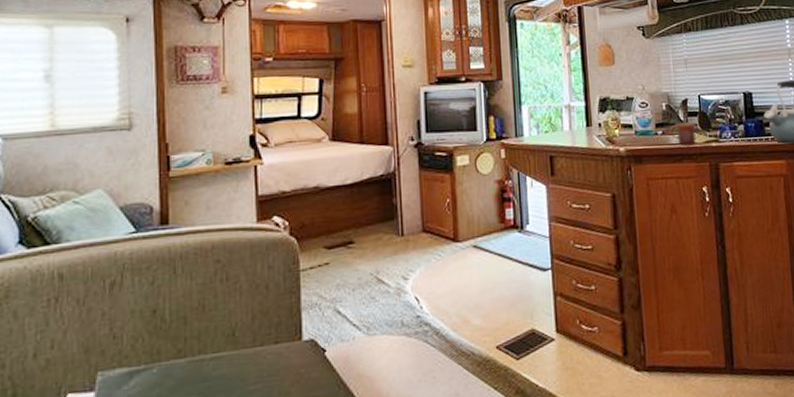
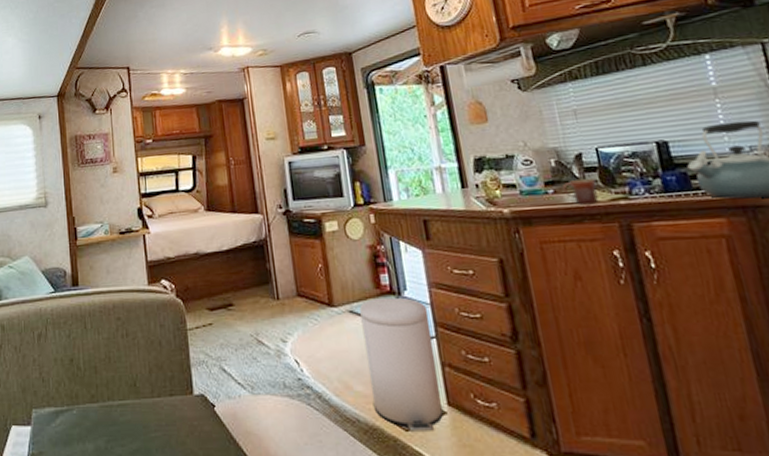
pedal bin: none [483,231,552,361] -> present [359,297,444,433]

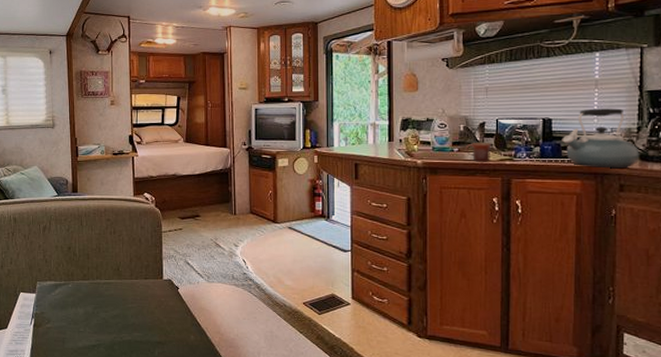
pedal bin: present [359,297,444,433] -> none [297,219,348,317]

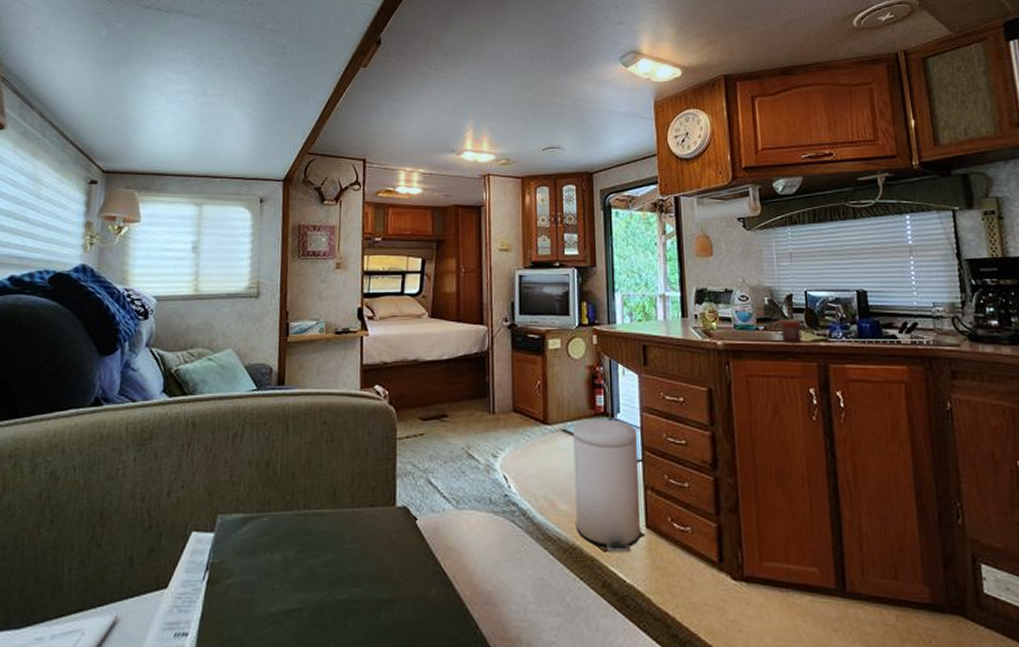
pedal bin: none [297,219,348,317] -> present [573,419,642,554]
kettle: present [562,108,640,169] -> none [880,279,969,351]

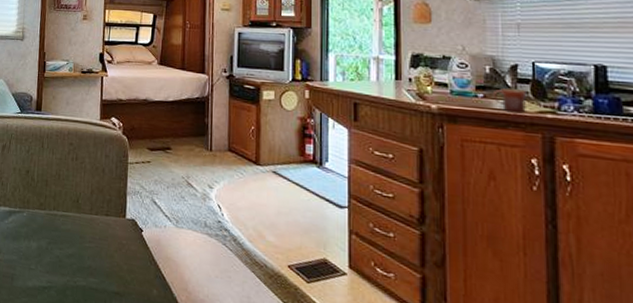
pedal bin: present [573,419,642,554] -> none [281,164,345,288]

